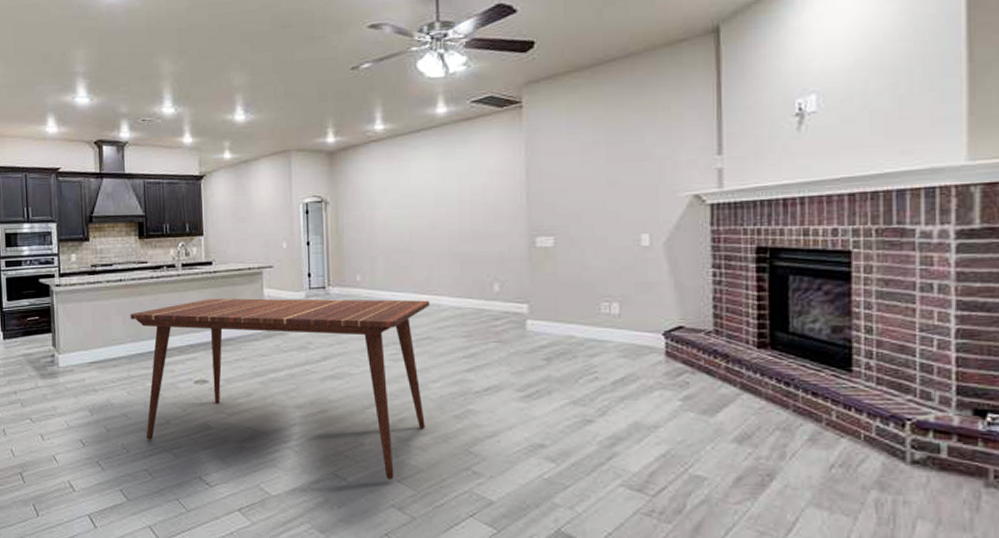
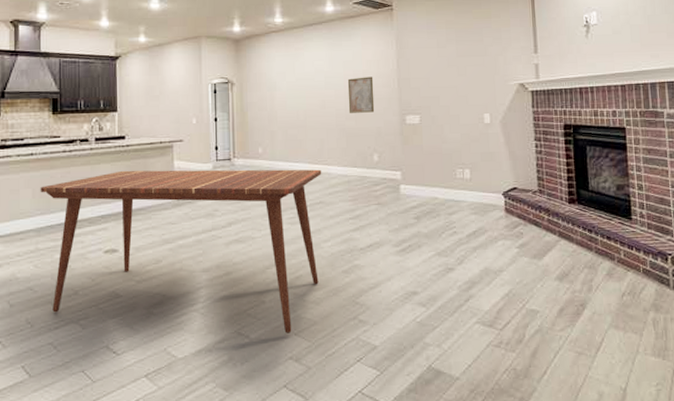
wall art: none [462,190,496,235] -> present [347,76,375,113]

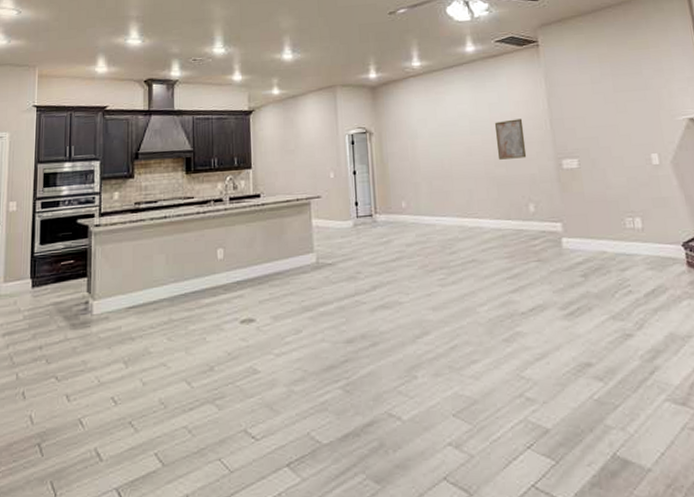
dining table: present [40,169,322,333] -> none [174,223,477,414]

